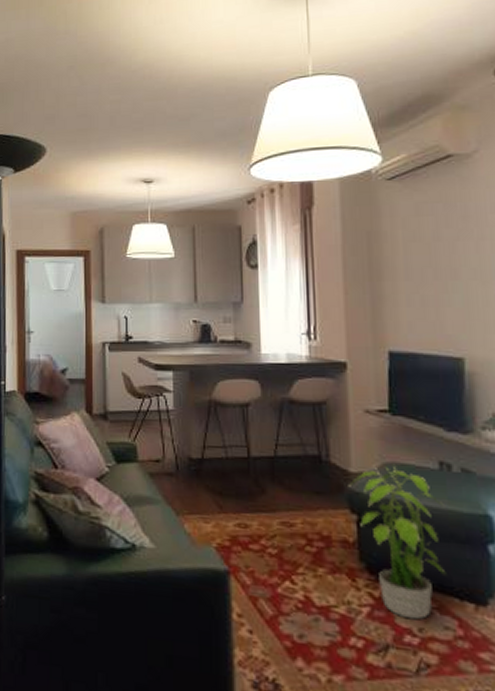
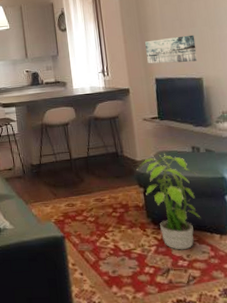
wall art: none [377,291,459,333] -> present [145,34,198,64]

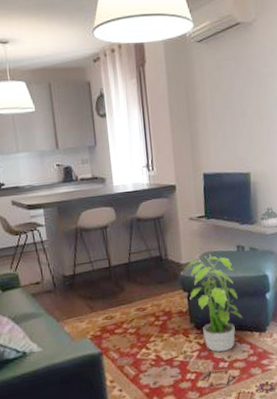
wall art: present [145,34,198,64] -> none [194,125,247,158]

